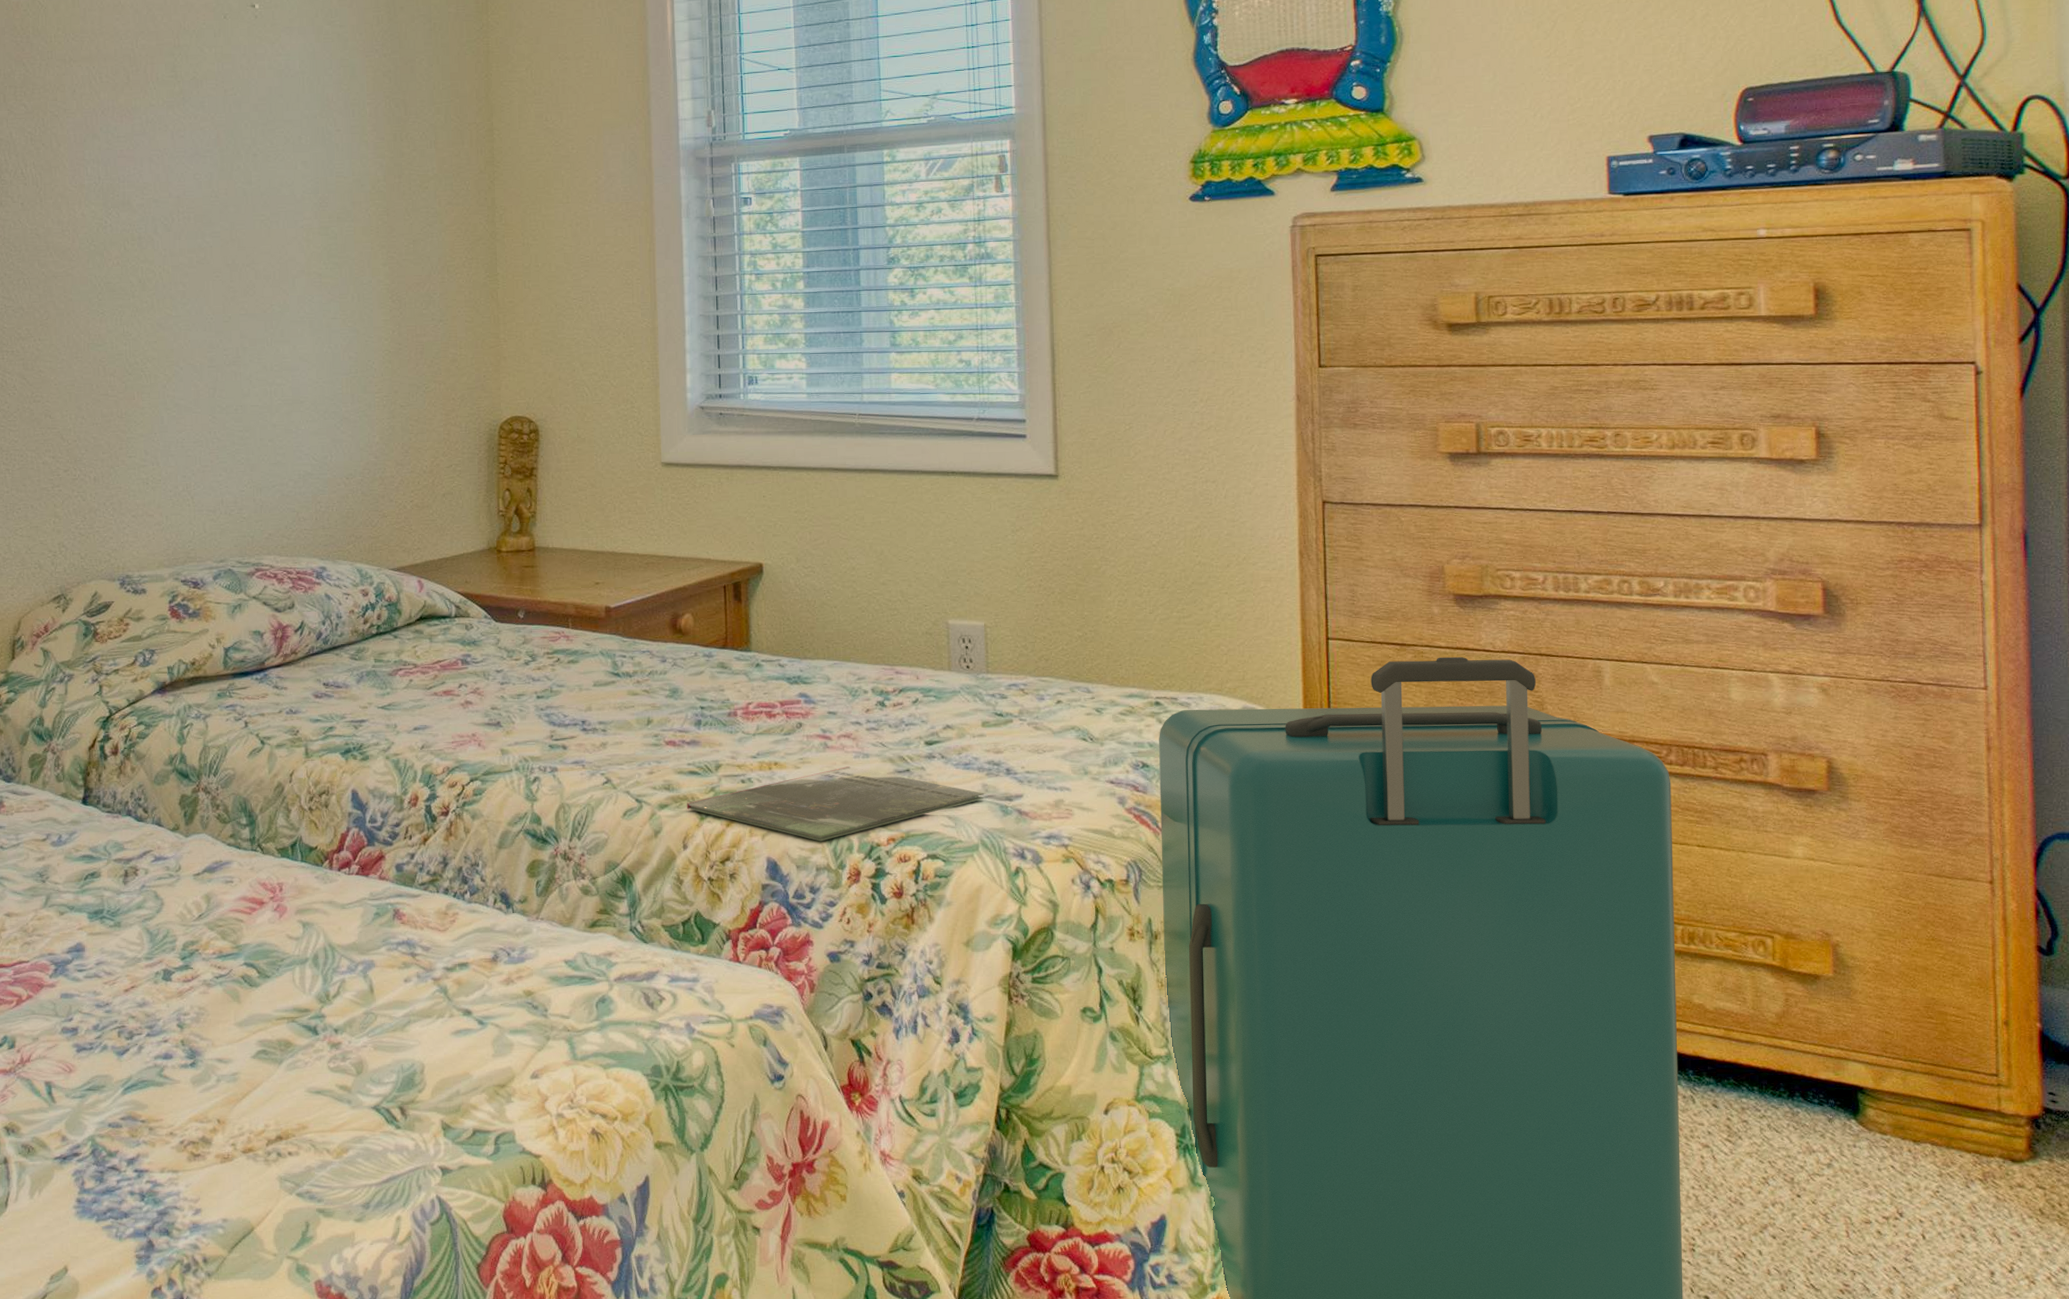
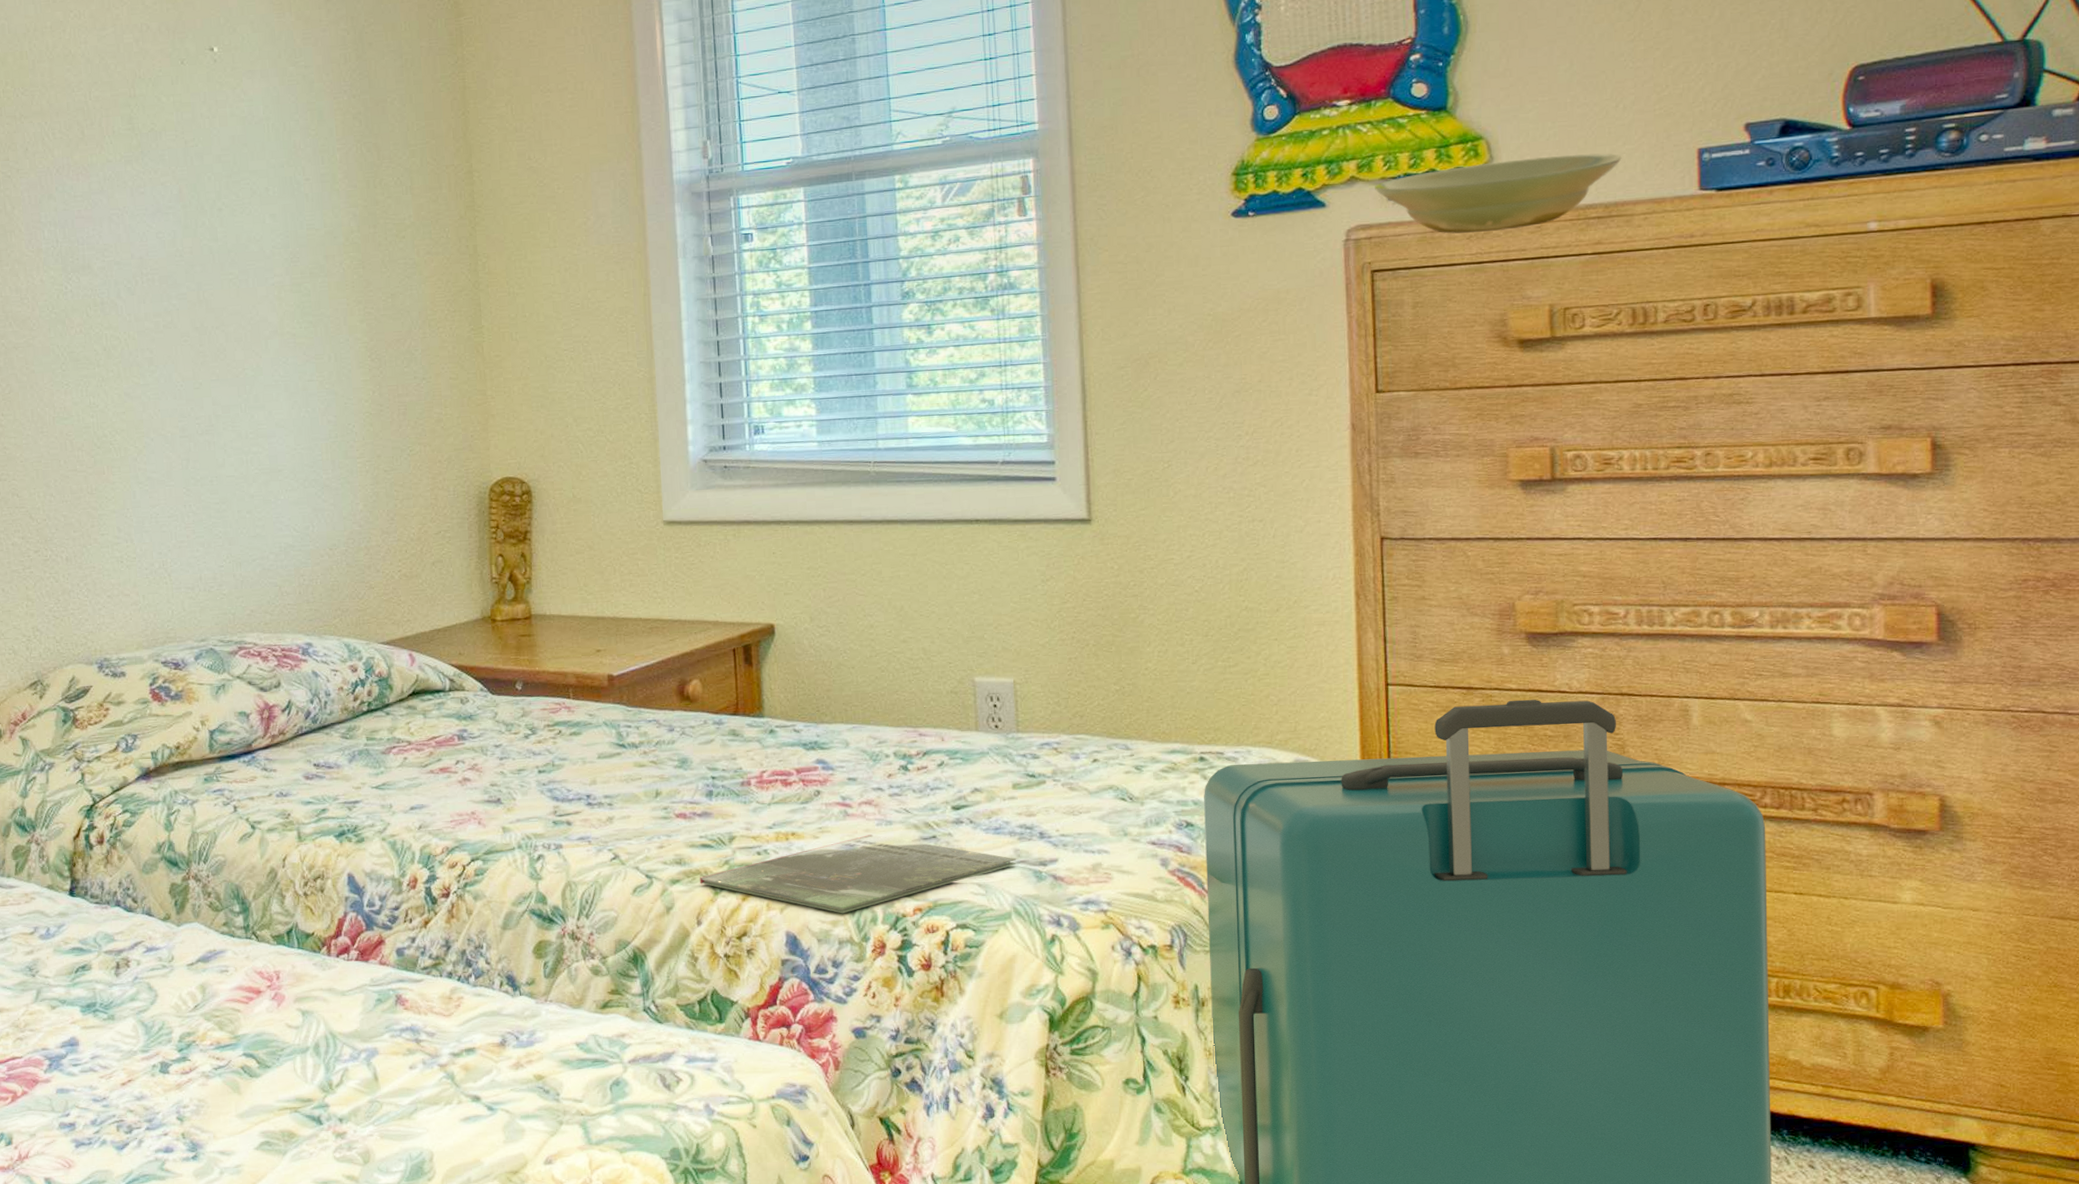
decorative bowl: none [1319,157,1540,225] -> present [1375,153,1622,234]

